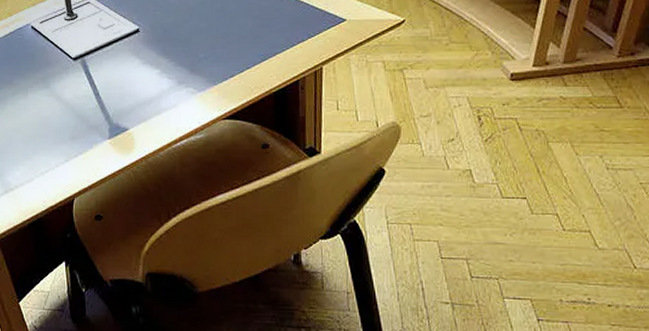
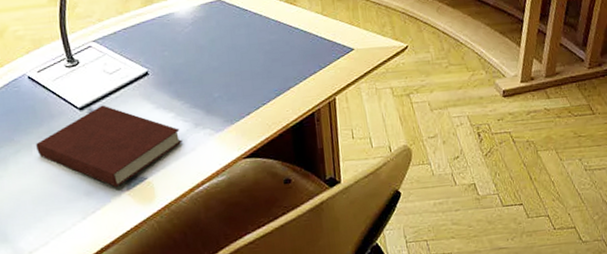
notebook: none [32,57,165,136] -> present [36,105,182,188]

